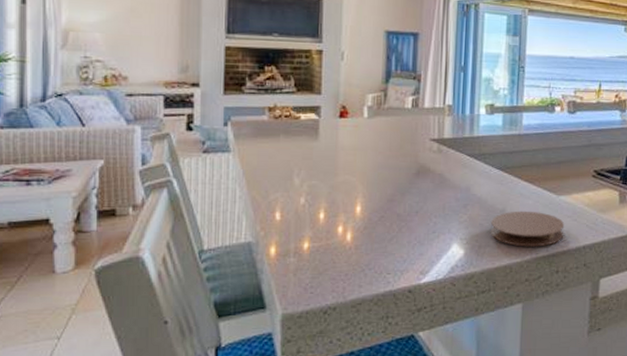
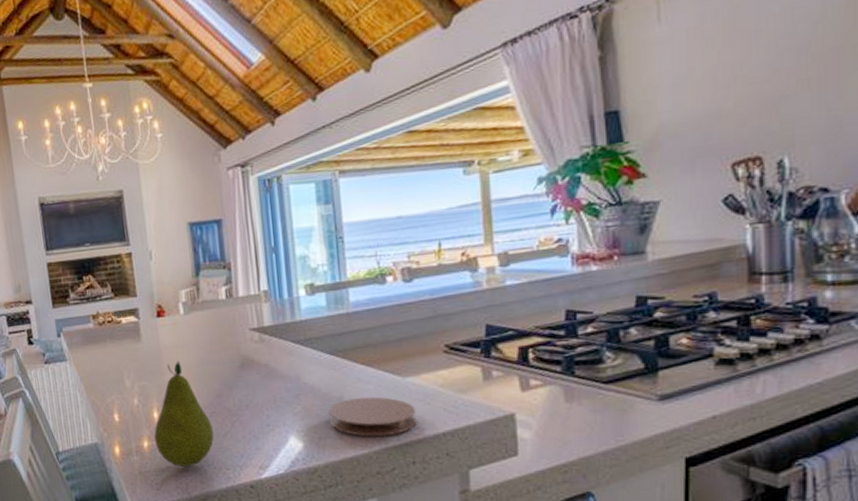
fruit: none [317,163,380,271] -> present [154,360,214,468]

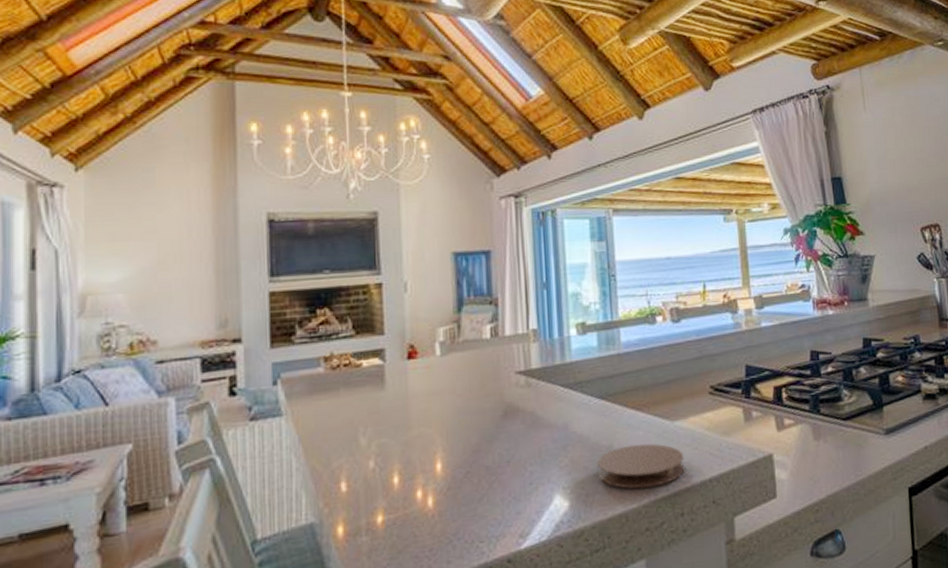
fruit: present [154,360,214,468] -> none [392,411,468,546]

